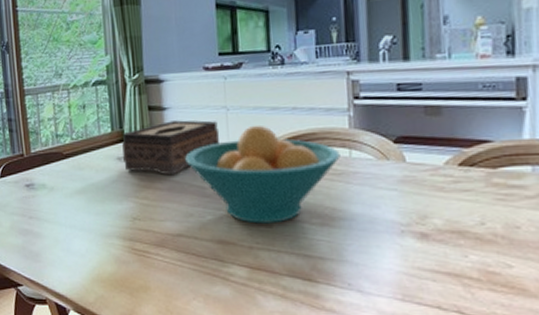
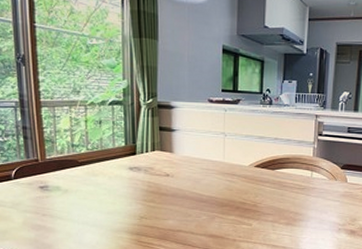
tissue box: present [122,120,220,176] -> none [134,140,218,184]
fruit bowl: present [185,125,341,224] -> none [188,149,305,223]

